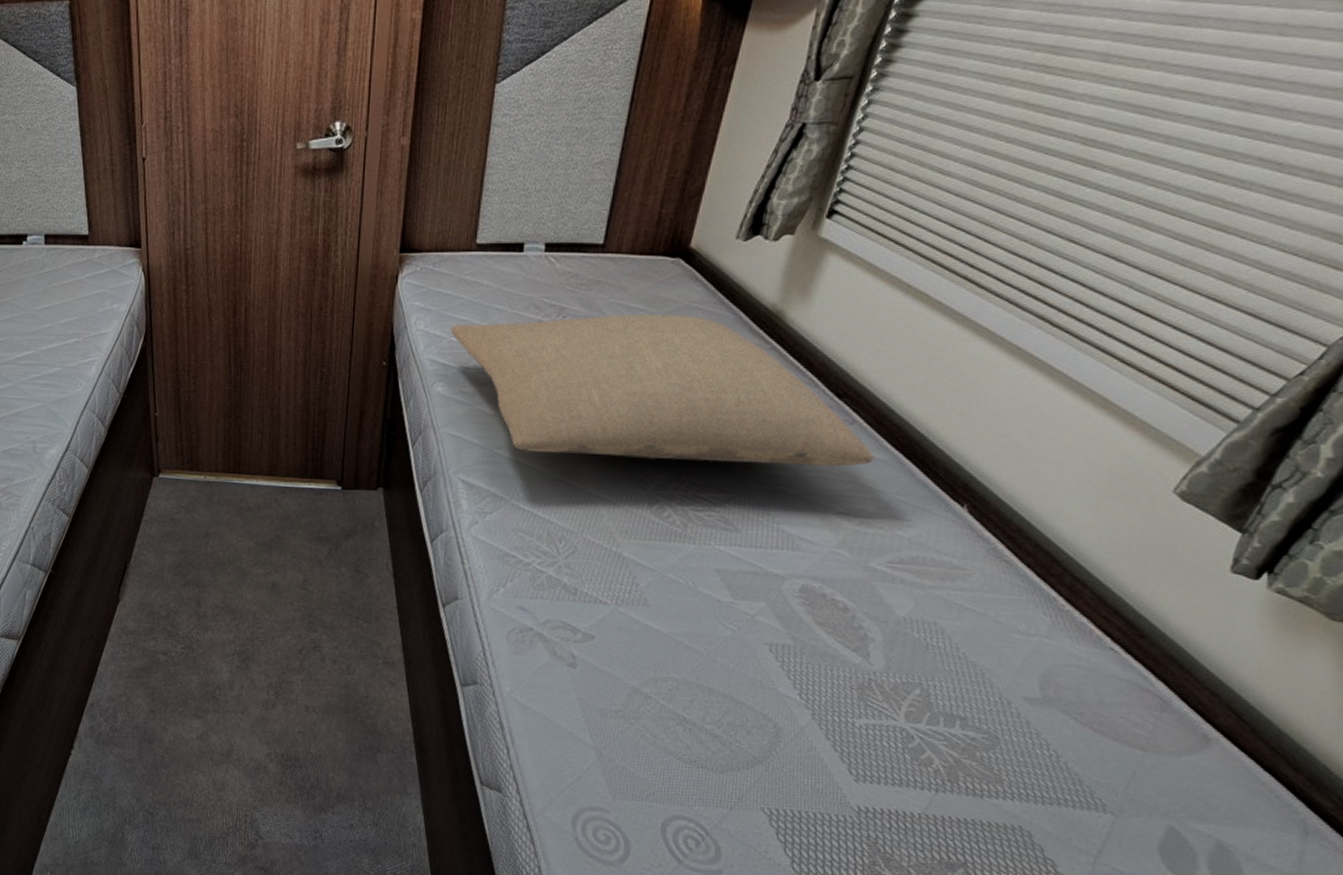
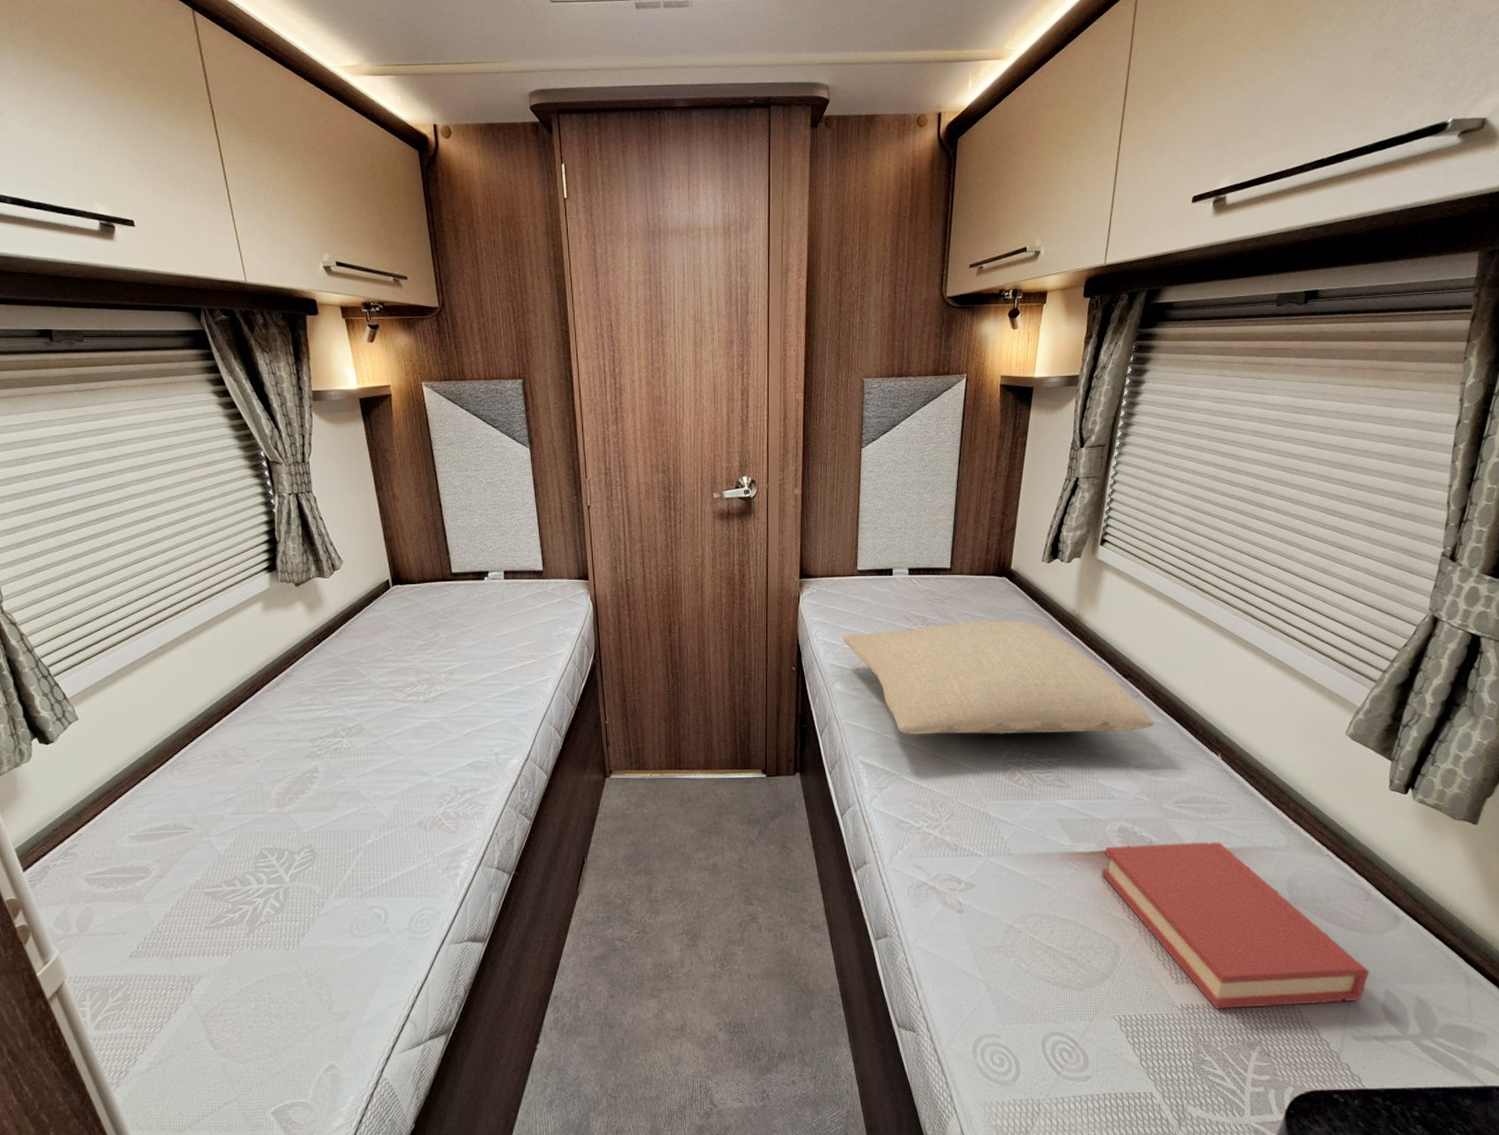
hardback book: none [769,608,1148,835] -> present [1101,842,1369,1009]

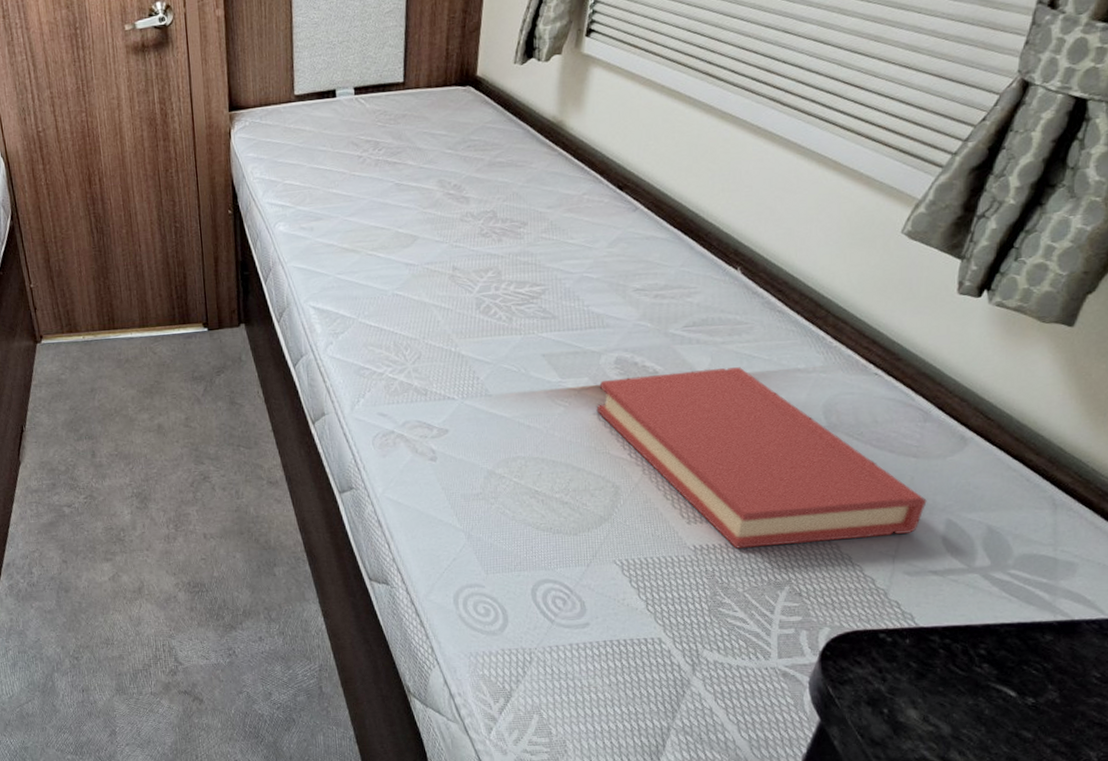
pillow: present [842,620,1155,735] -> none [283,134,658,274]

